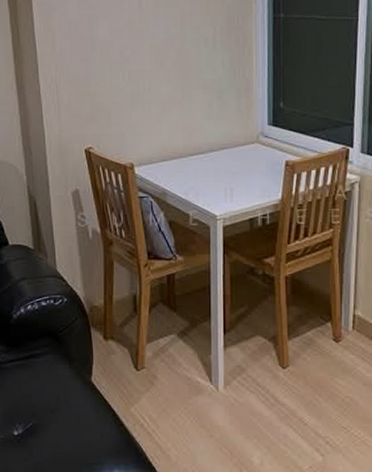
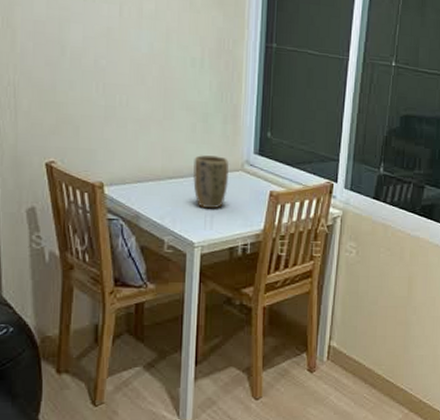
plant pot: none [212,130,245,182] -> present [193,155,229,209]

